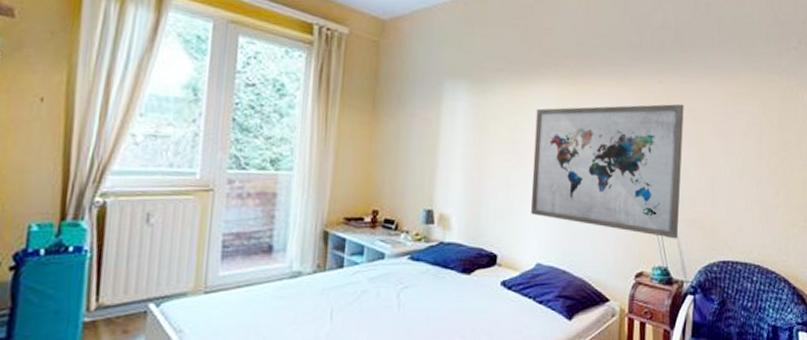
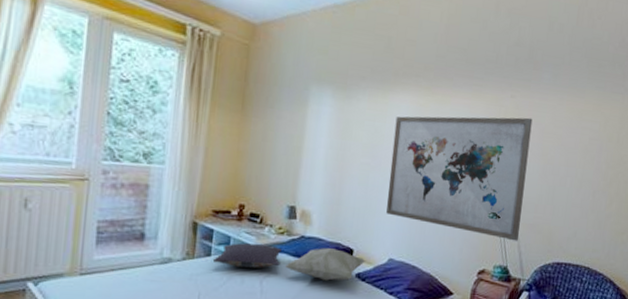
pillow: none [345,252,419,281] -> present [212,243,282,269]
decorative pillow: none [424,254,511,291] -> present [285,248,365,281]

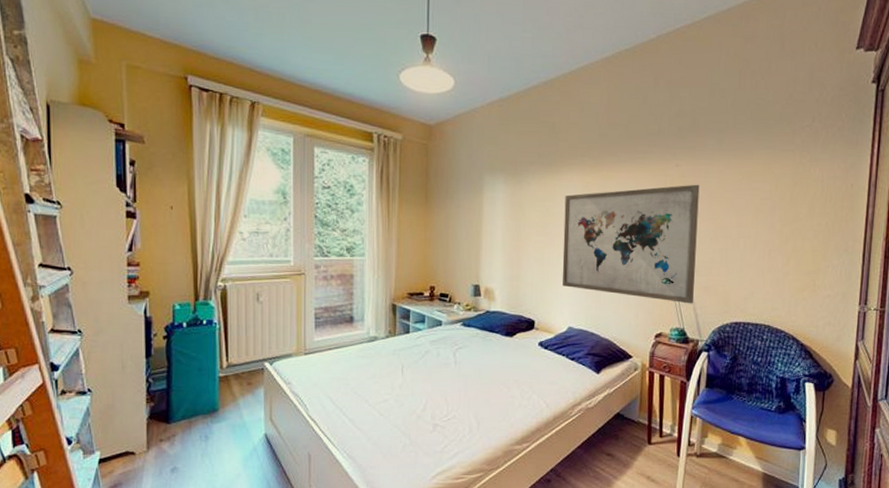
pillow: present [212,243,282,269] -> none [411,320,470,343]
decorative pillow: present [285,248,365,281] -> none [475,321,546,350]

